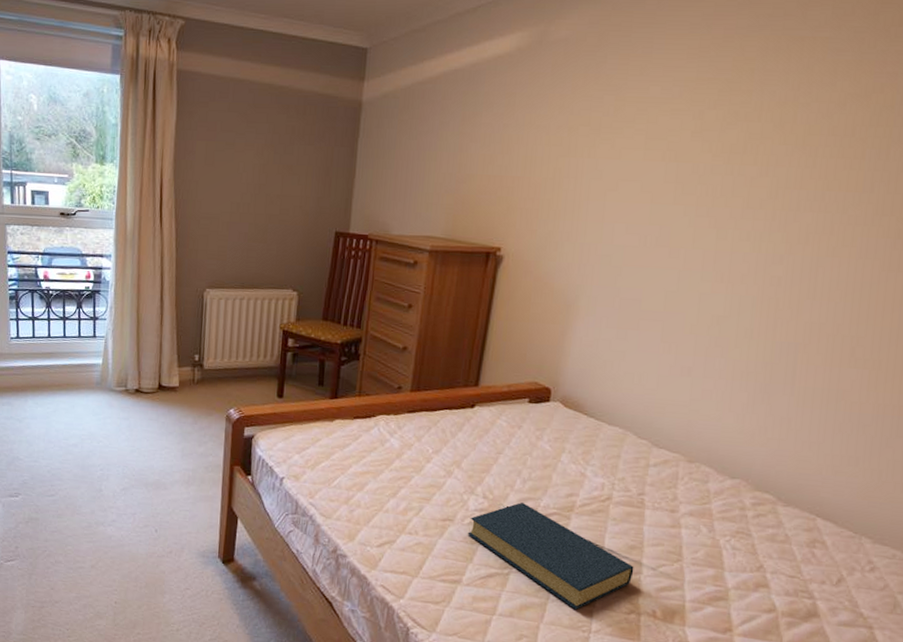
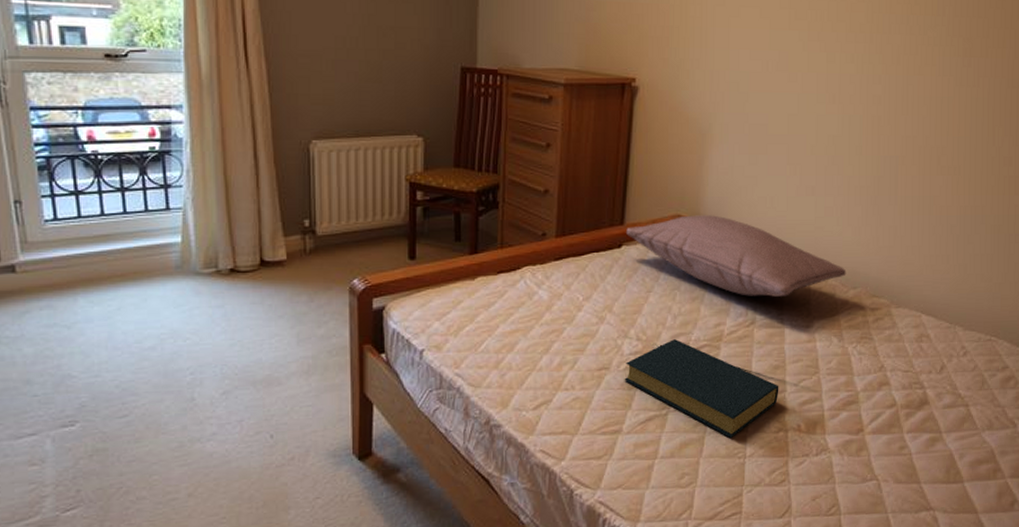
pillow: none [480,384,724,477] -> present [626,215,847,297]

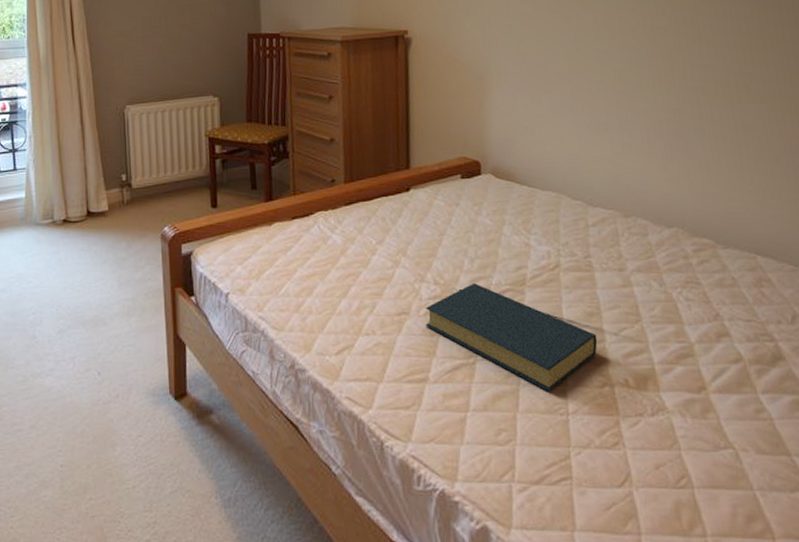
pillow: present [626,215,847,297] -> none [413,156,657,238]

